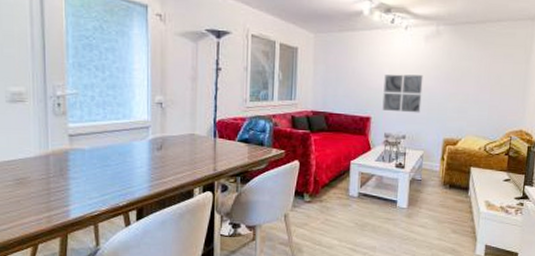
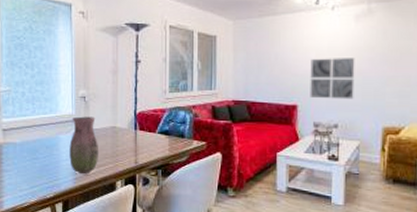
vase: none [144,123,177,182] -> present [69,116,99,175]

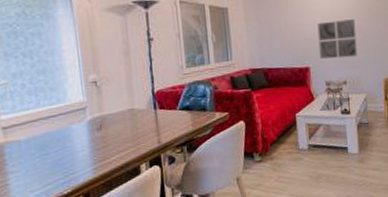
vase: present [69,116,99,175] -> none [83,101,119,163]

